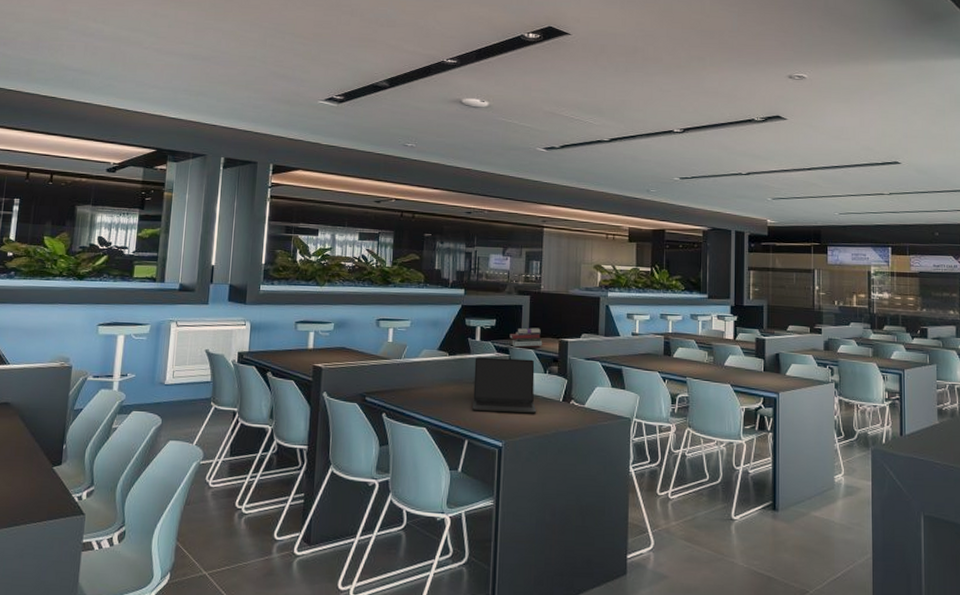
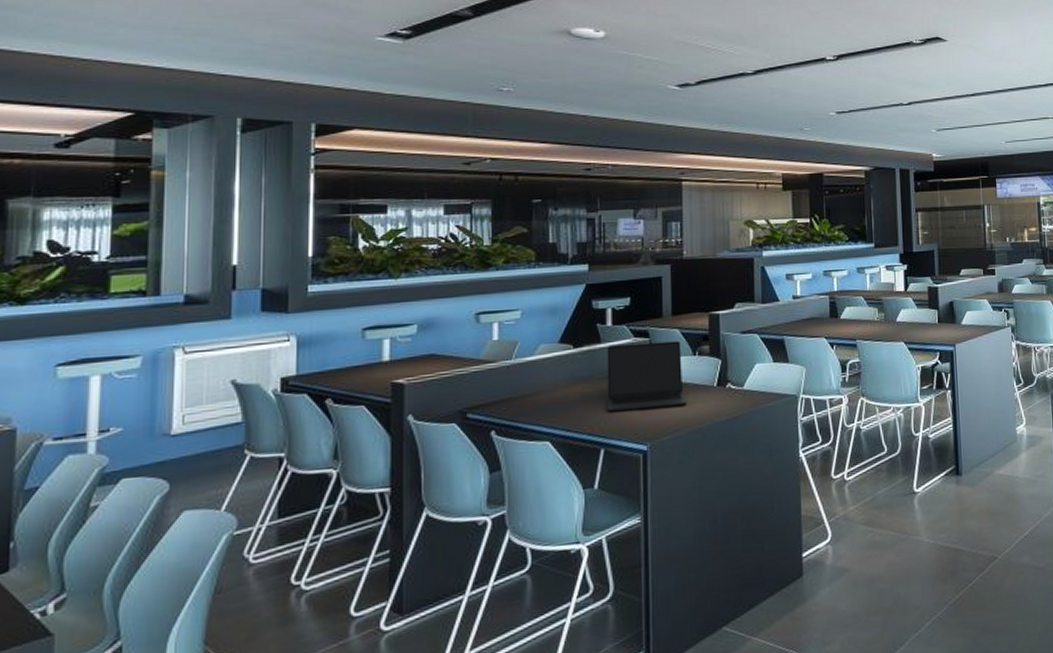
books: present [509,327,543,348] -> none [648,302,690,329]

